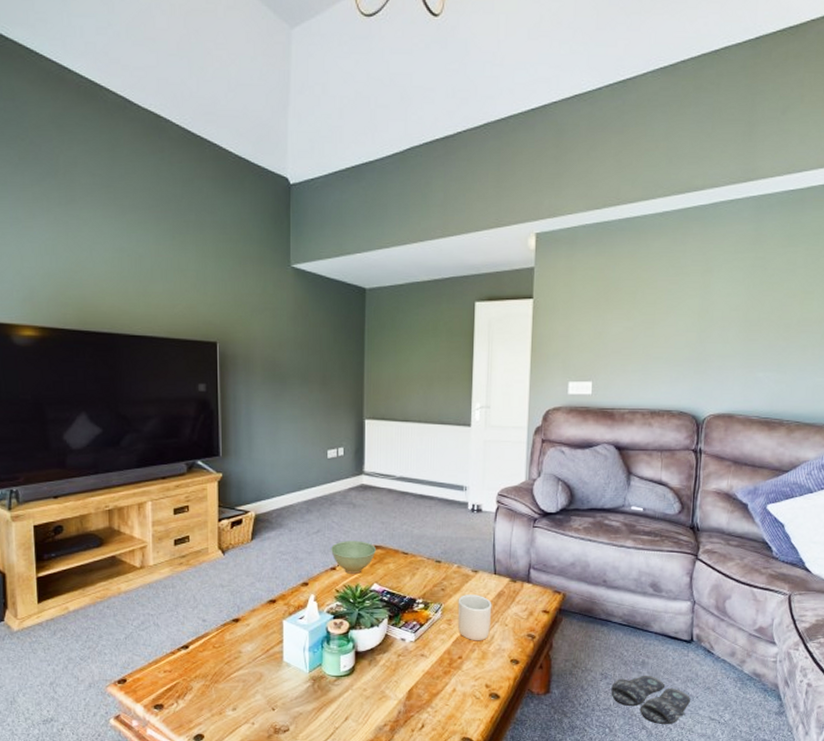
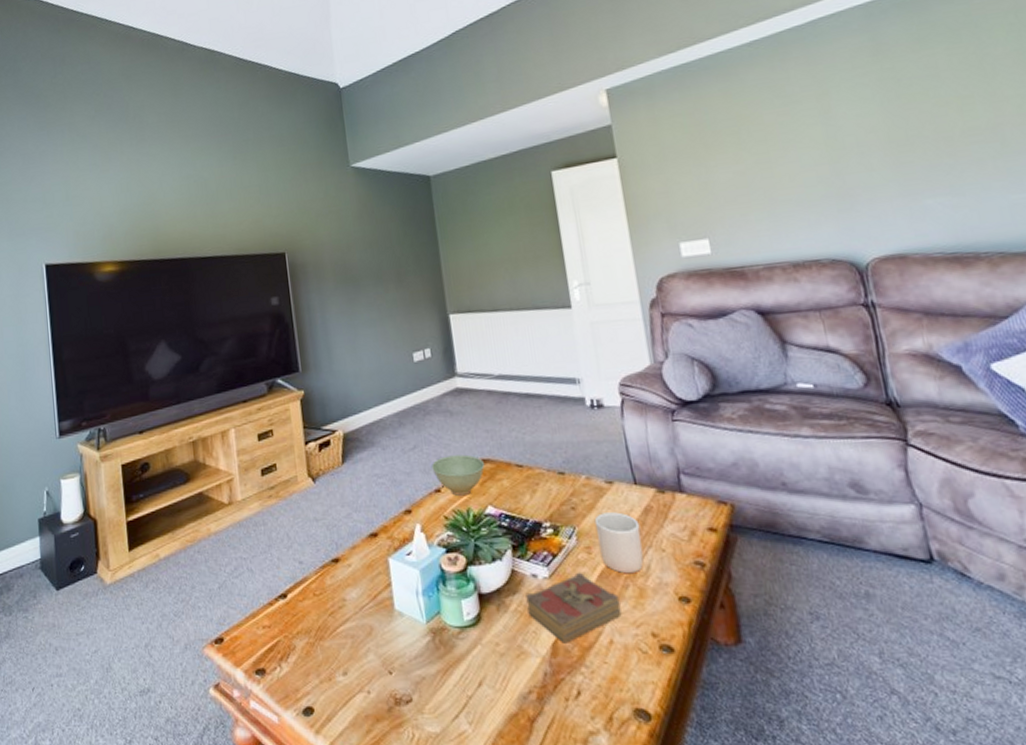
book: none [393,638,466,690] -> present [525,572,622,643]
slippers: present [611,676,690,724] -> none [829,613,955,686]

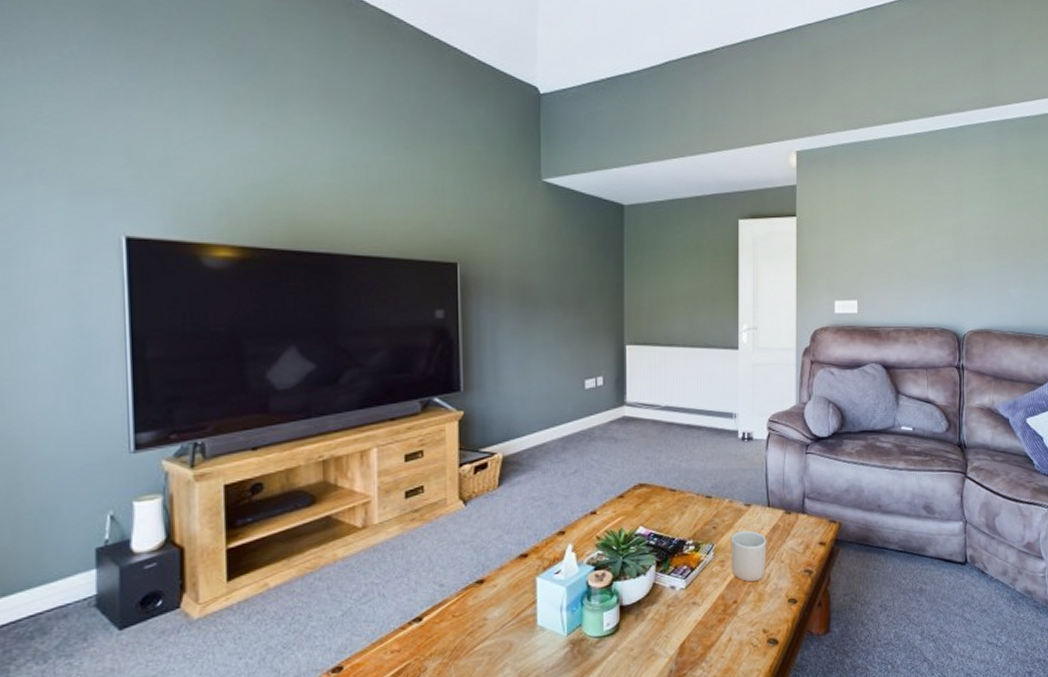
bowl: present [431,454,485,496] -> none [590,479,641,518]
book: present [525,572,622,643] -> none [663,582,742,644]

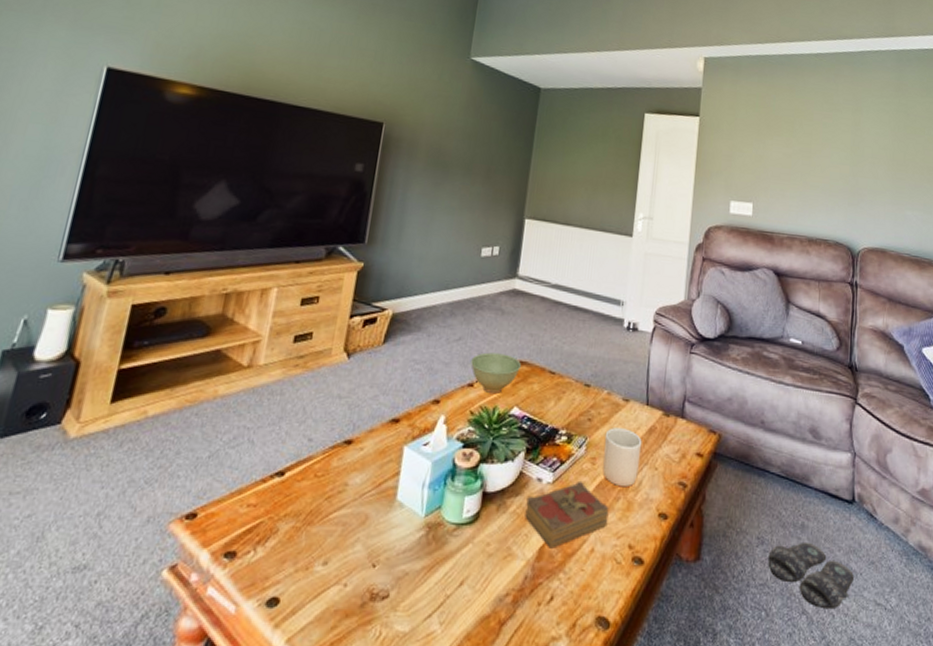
bowl: none [590,479,641,518] -> present [471,352,521,394]
book: none [663,582,742,644] -> present [525,480,609,549]
slippers: none [891,603,968,654] -> present [768,543,854,608]

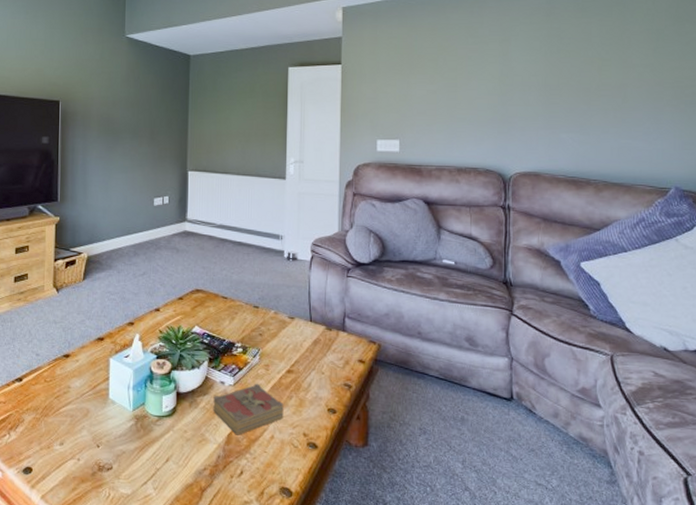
bowl: present [471,352,521,394] -> none [155,283,197,316]
mug: present [602,427,642,488] -> none [275,340,309,388]
slippers: present [768,543,854,608] -> none [431,433,514,487]

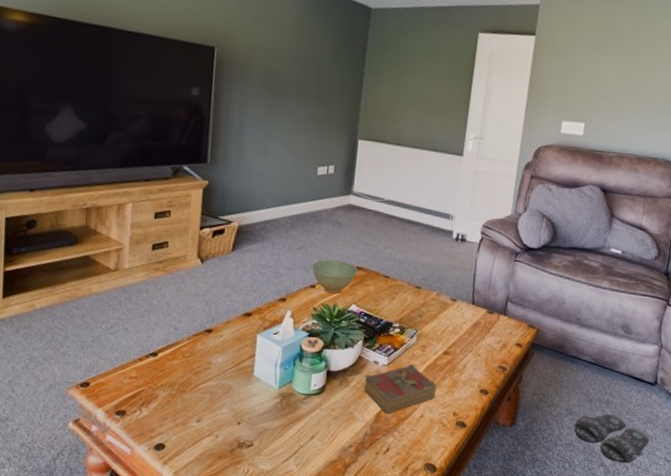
bowl: none [155,283,197,316] -> present [312,259,357,294]
slippers: none [431,433,514,487] -> present [574,414,649,463]

